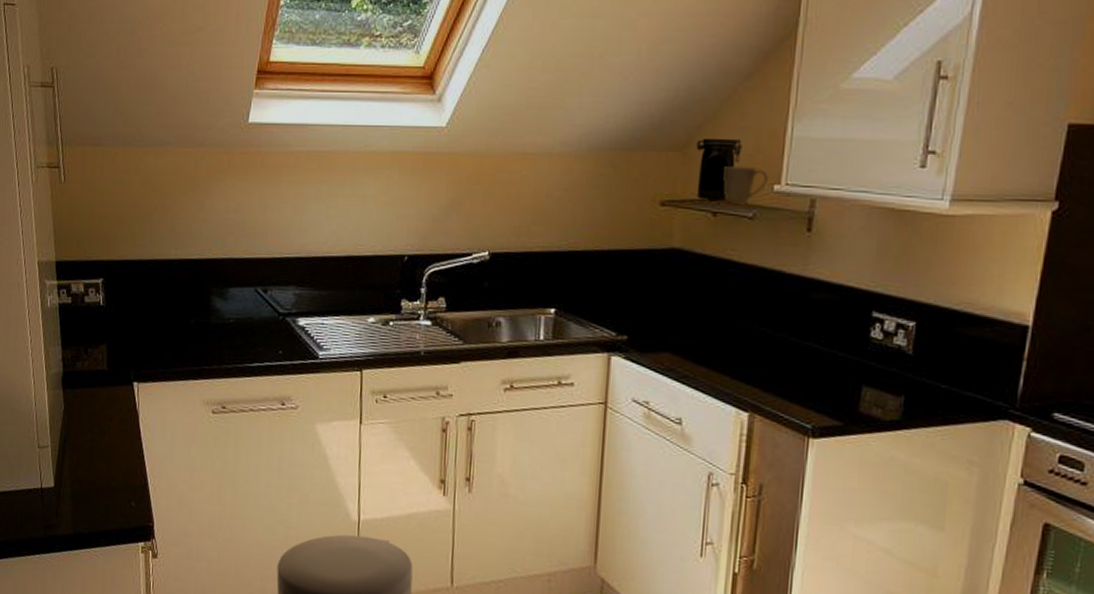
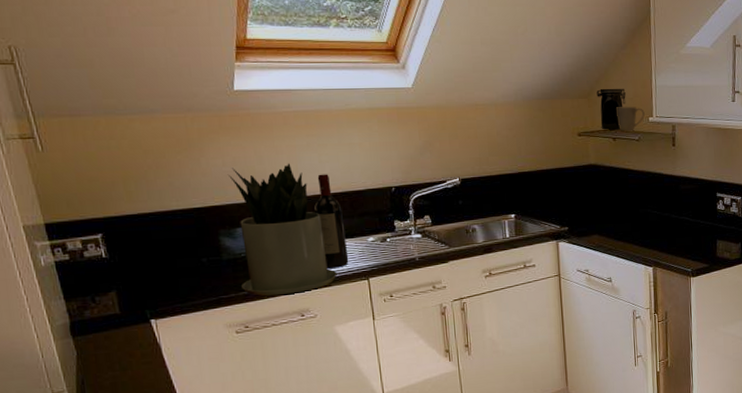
planter: none [225,215,328,376] -> present [227,163,337,296]
wine bottle: none [312,231,344,351] -> present [314,174,349,268]

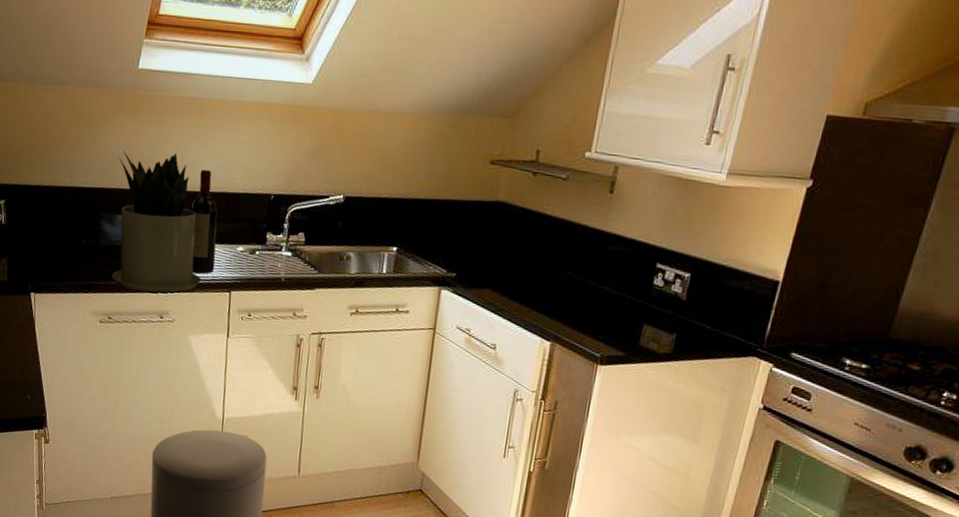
jar: present [596,88,626,130] -> none [521,108,562,163]
mug: present [616,107,645,132] -> none [543,134,581,167]

